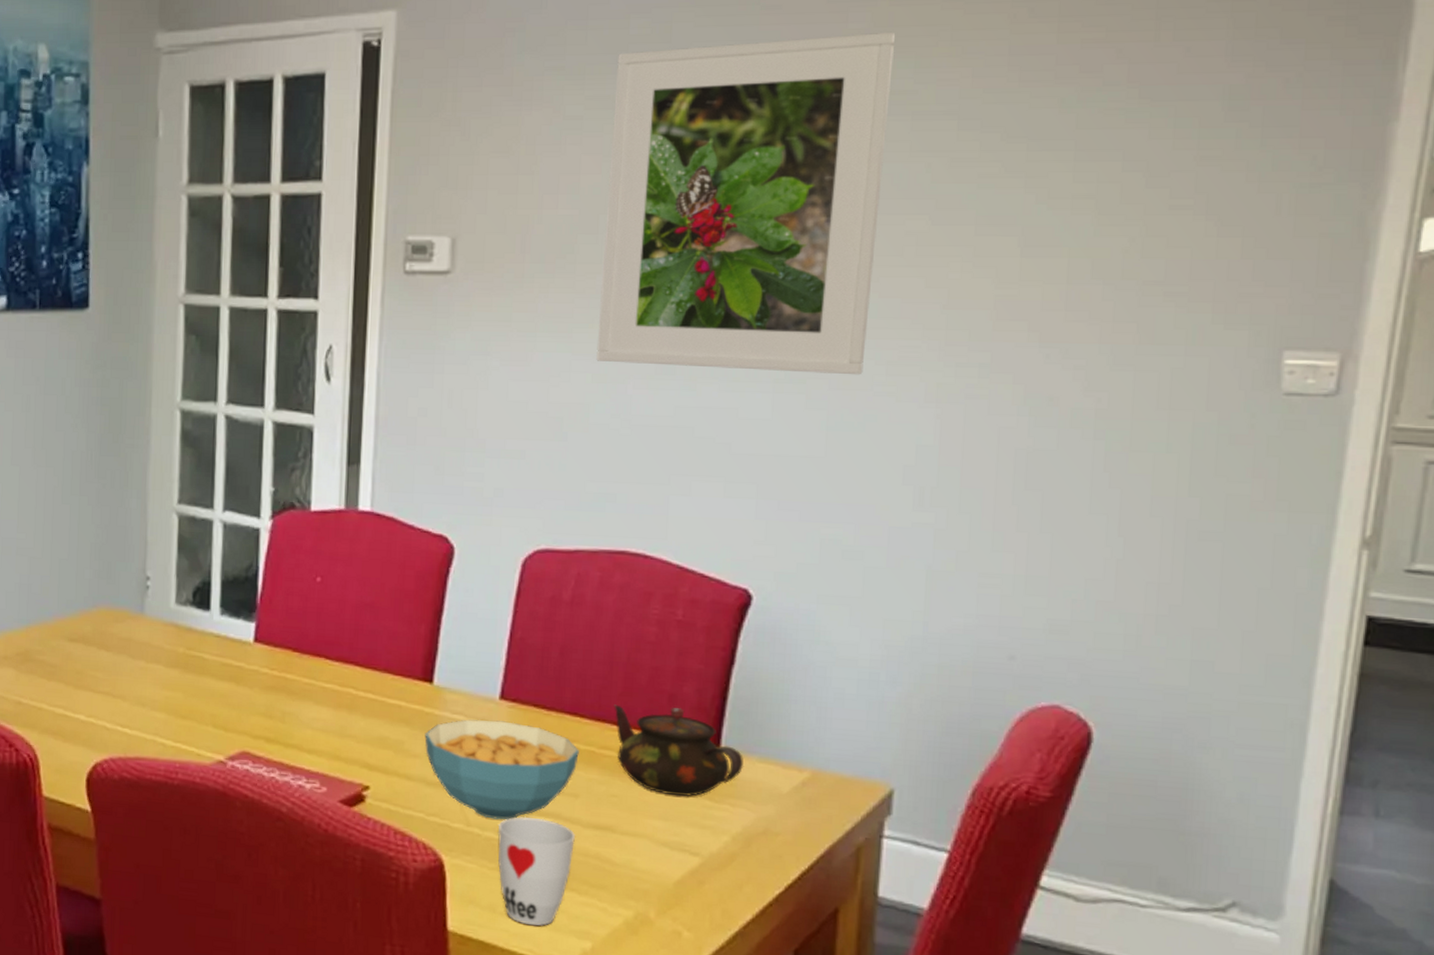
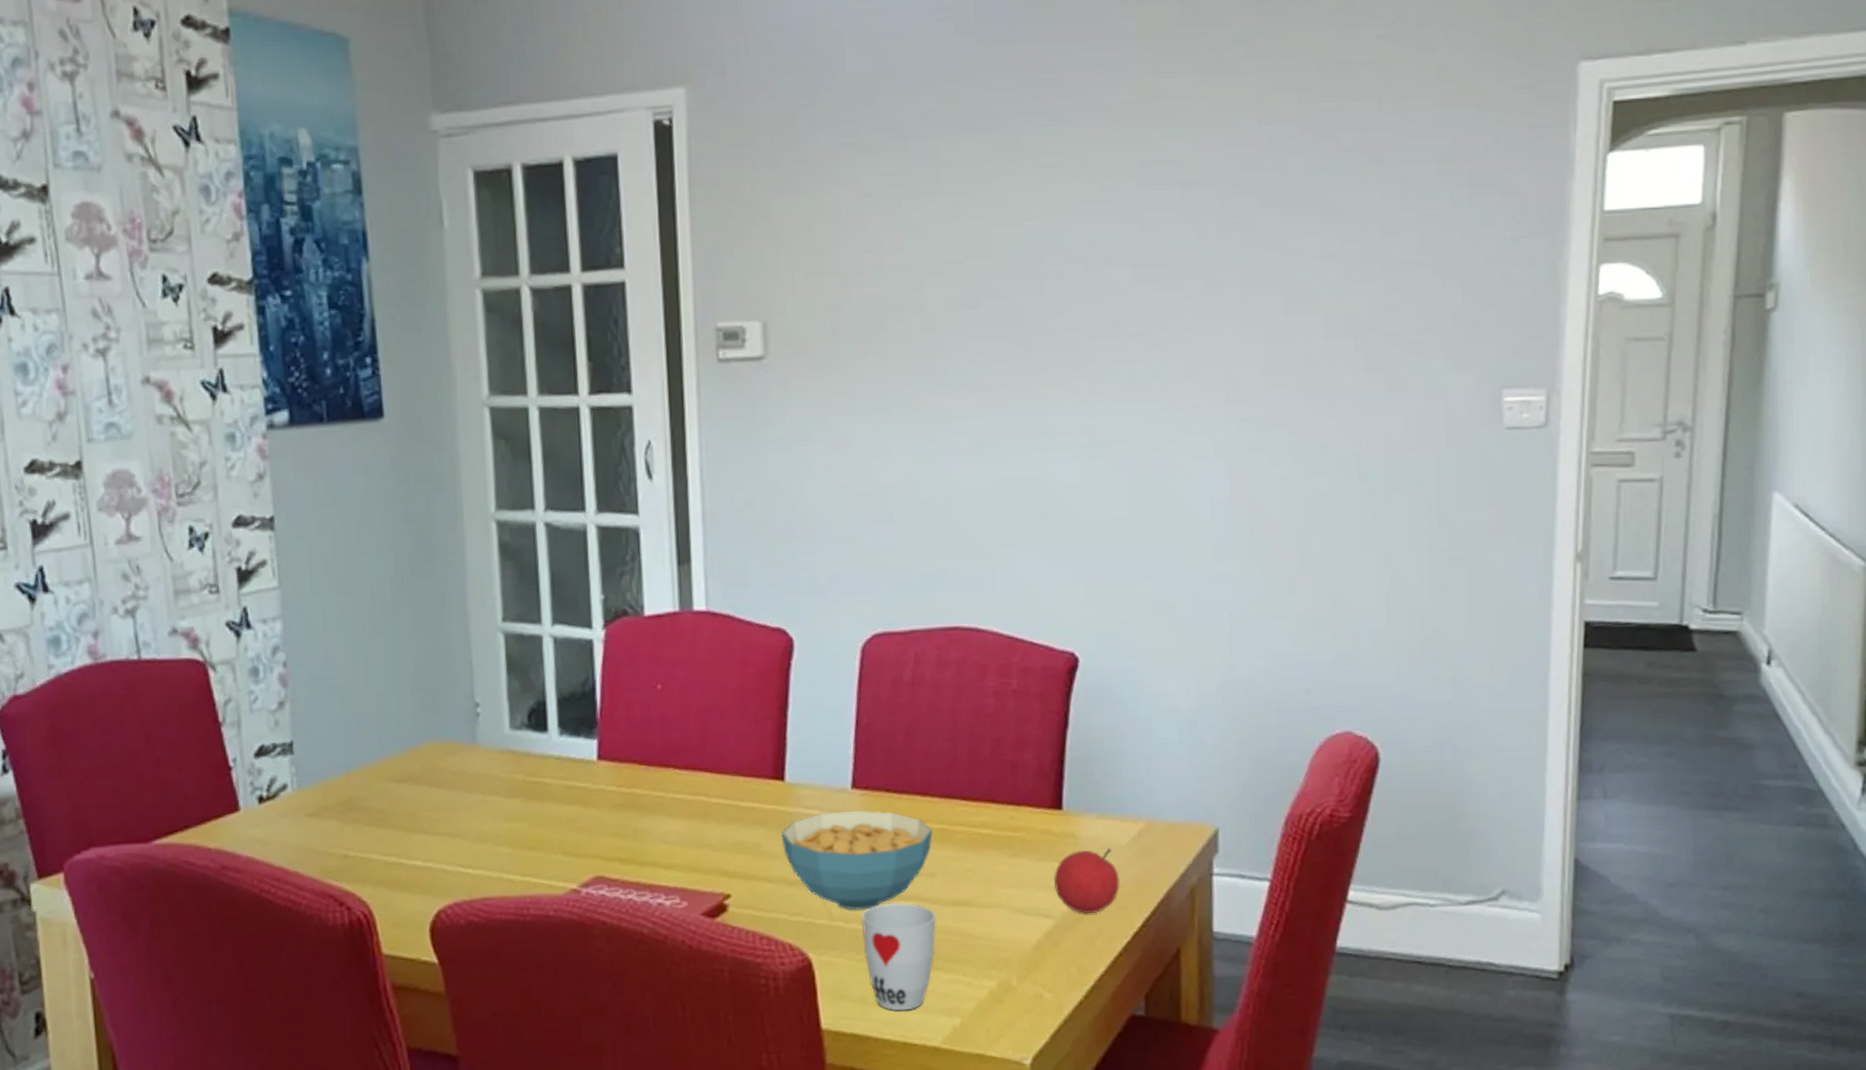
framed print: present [596,32,896,375] -> none [908,104,1160,440]
teapot: present [614,704,744,797] -> none [961,776,1086,862]
fruit: none [704,792,777,858] -> present [1053,848,1120,913]

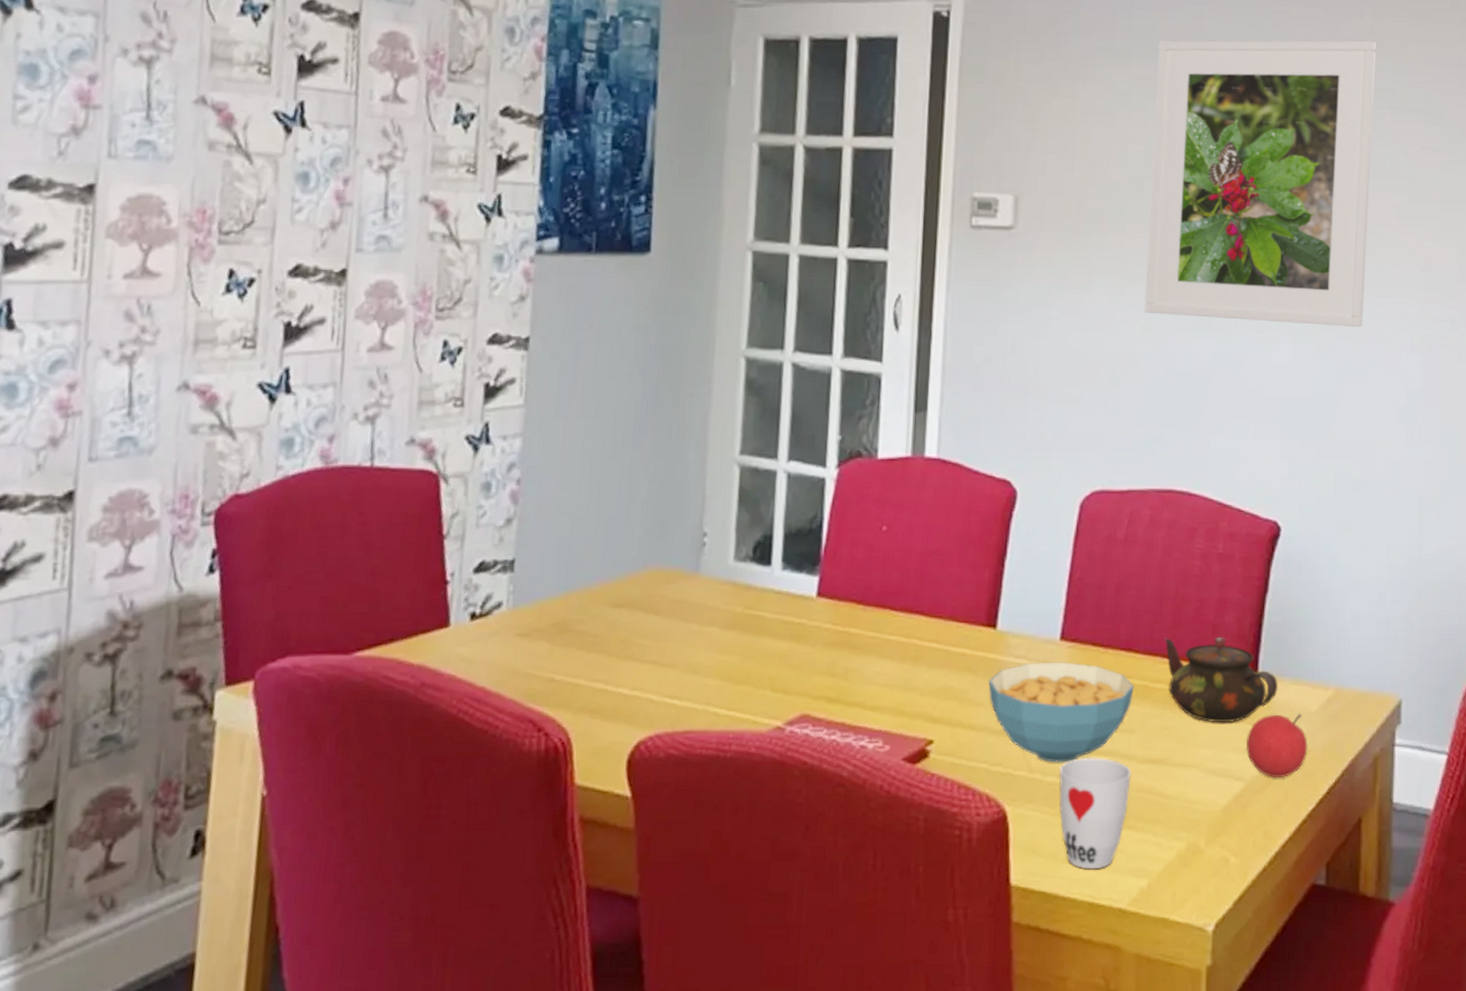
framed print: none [908,104,1160,440] -> present [1144,40,1377,328]
teapot: none [961,776,1086,862] -> present [1164,637,1279,723]

